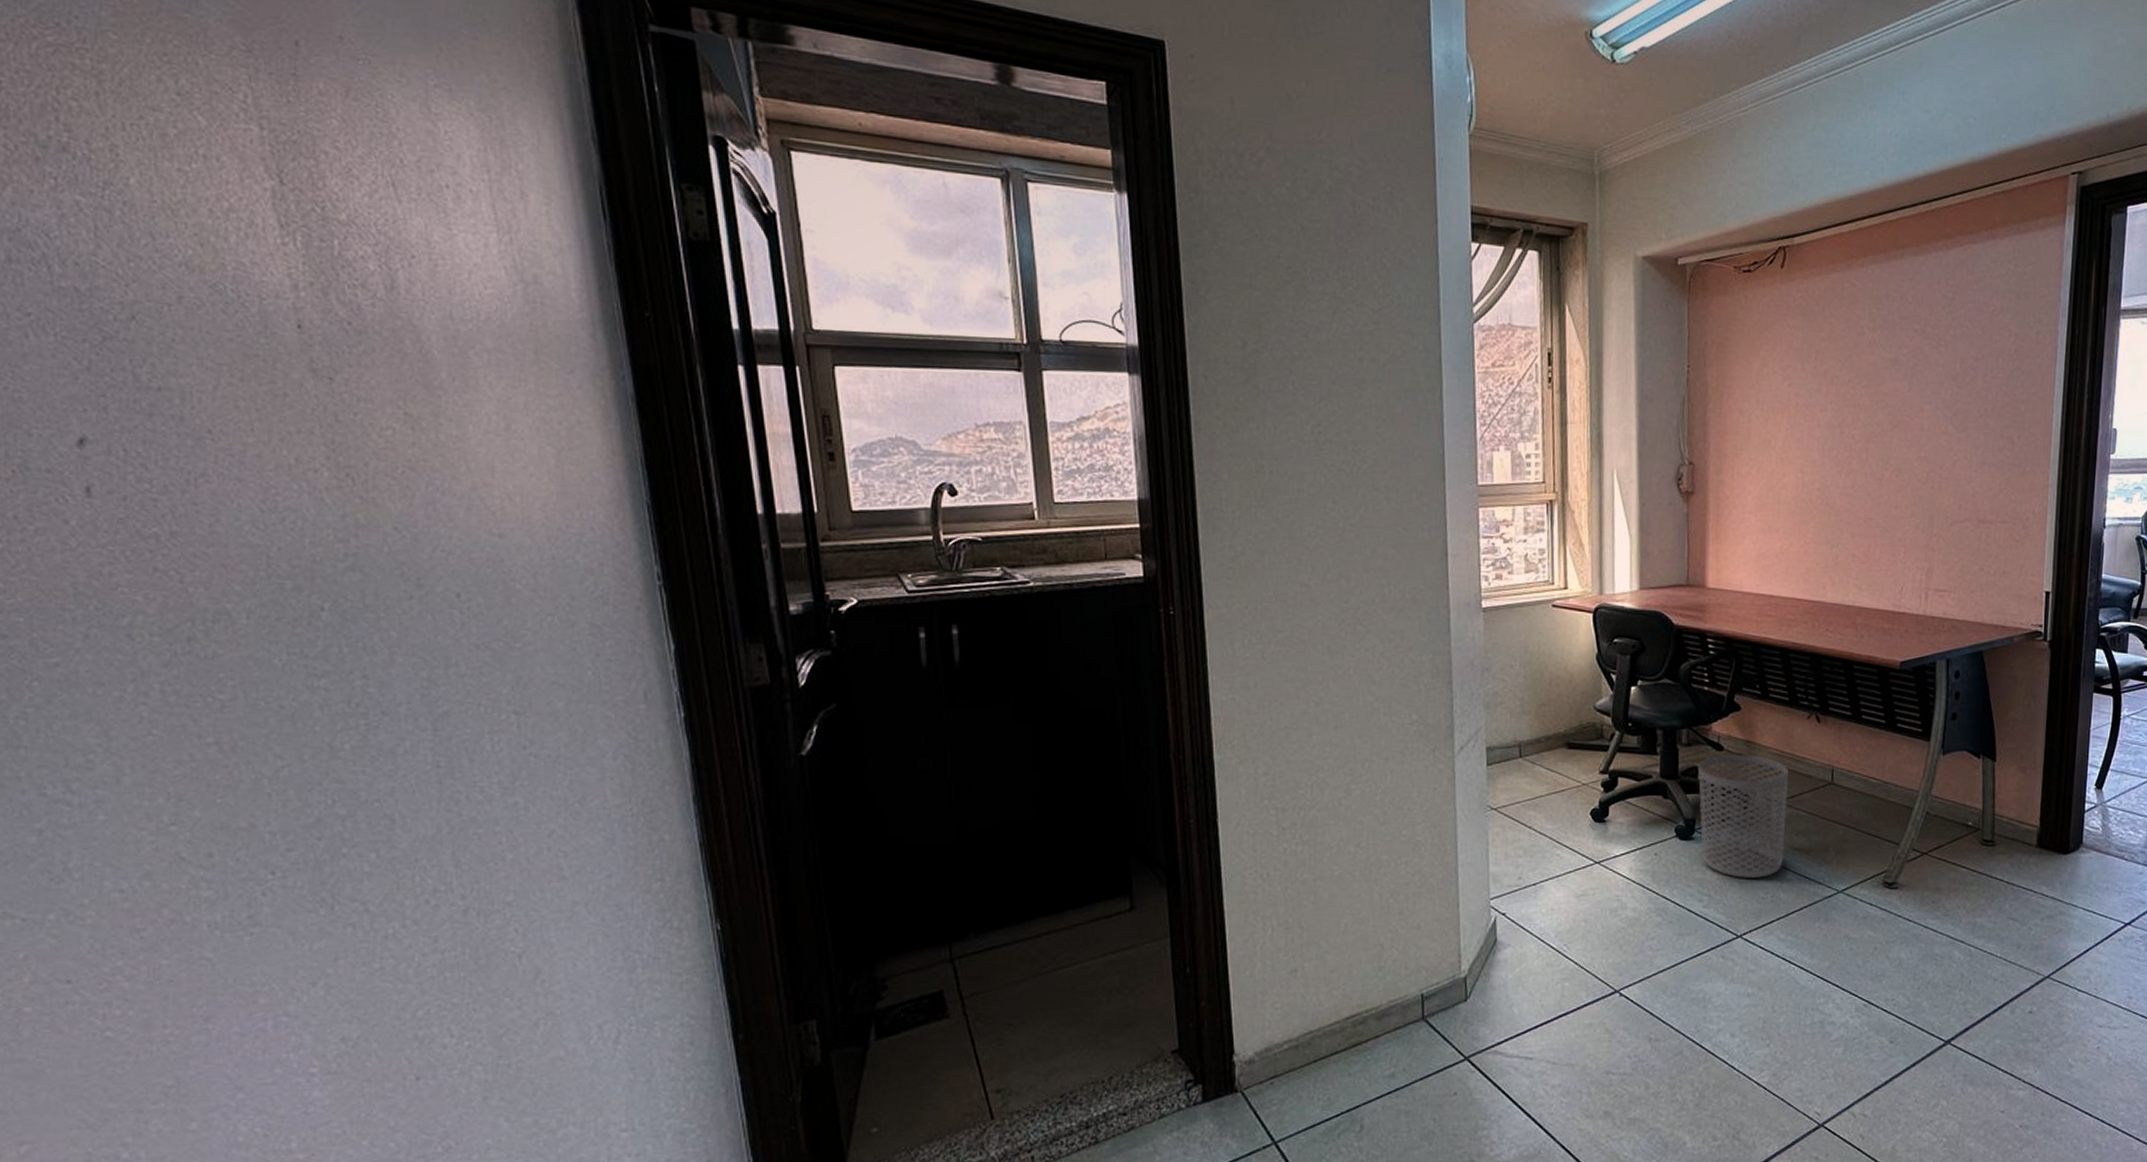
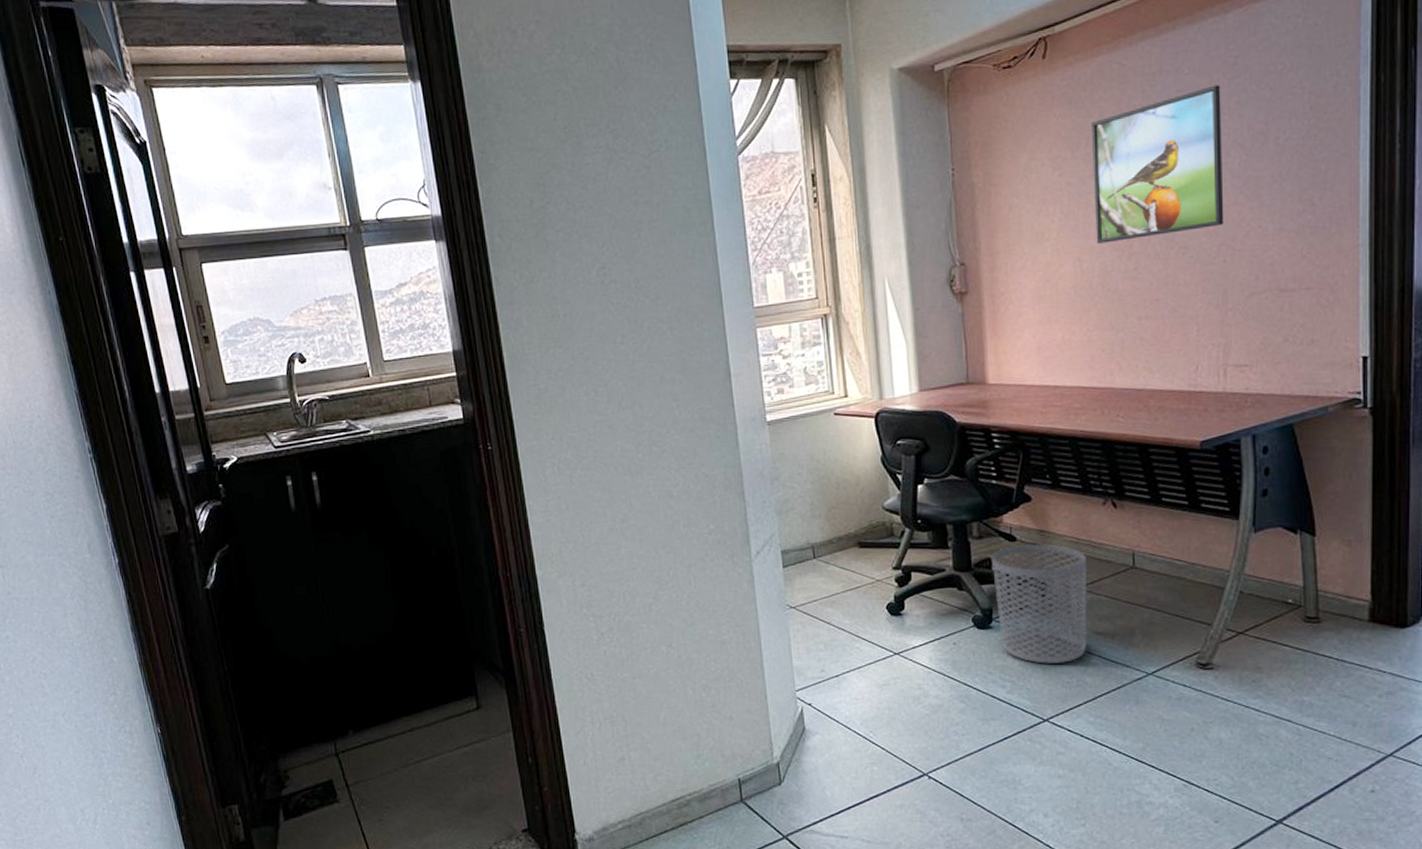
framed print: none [1818,317,1940,458] -> present [1090,85,1224,244]

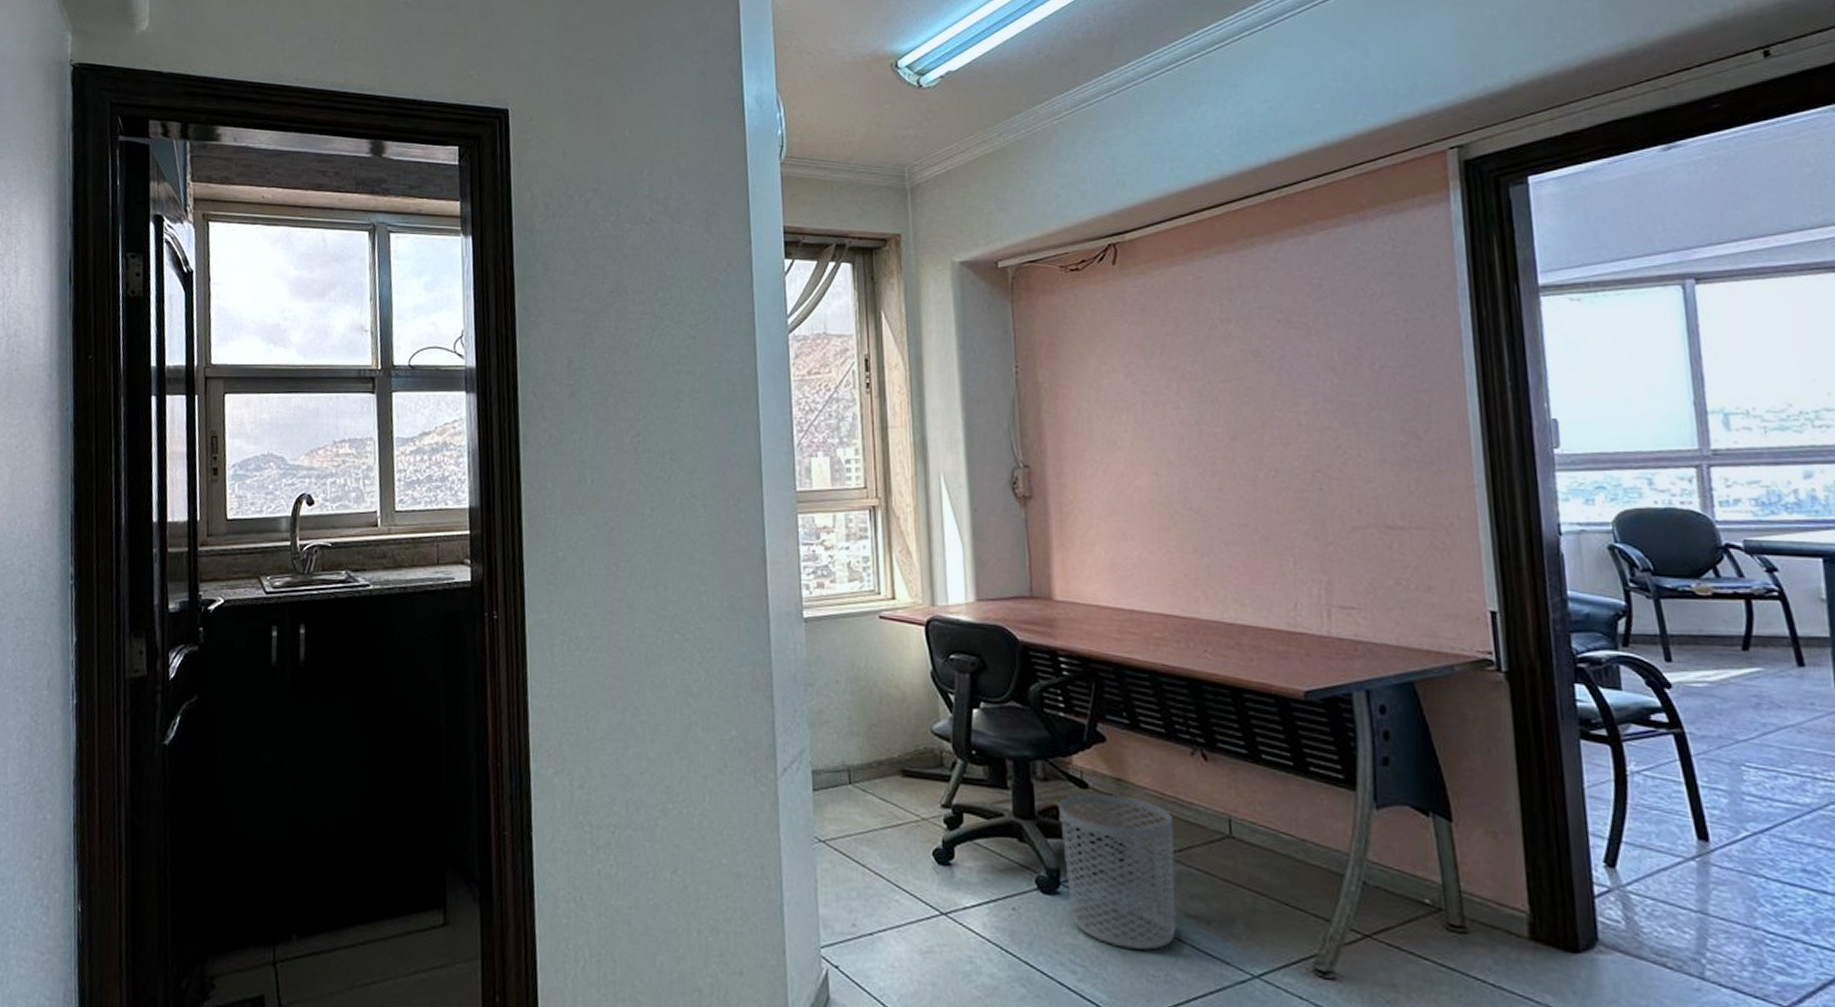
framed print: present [1090,85,1224,244] -> none [1165,305,1318,458]

